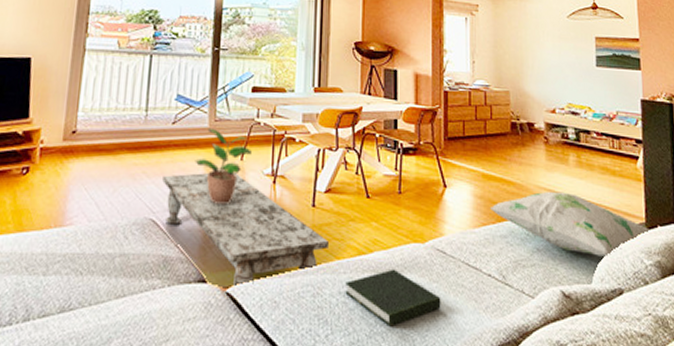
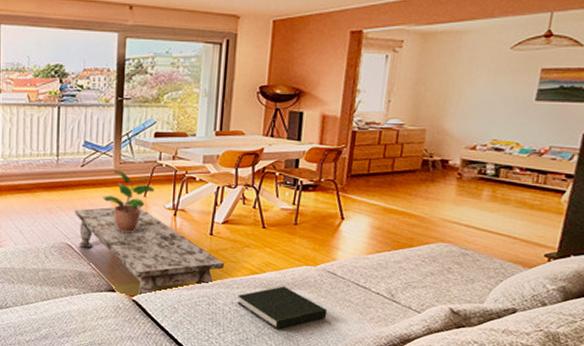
decorative pillow: present [489,191,651,257] -> none [386,223,562,281]

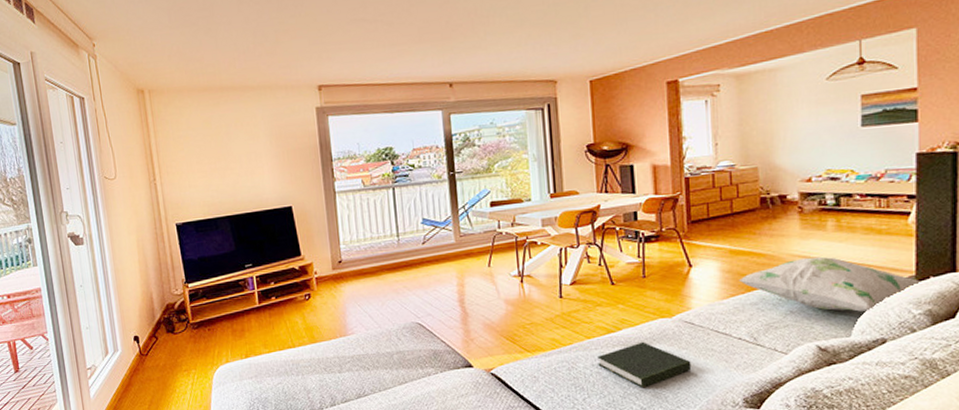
coffee table: present [75,207,224,295] -> none [422,278,578,367]
potted plant: present [102,169,154,233] -> none [447,243,497,306]
decorative pillow: none [386,223,562,281] -> present [738,256,922,312]

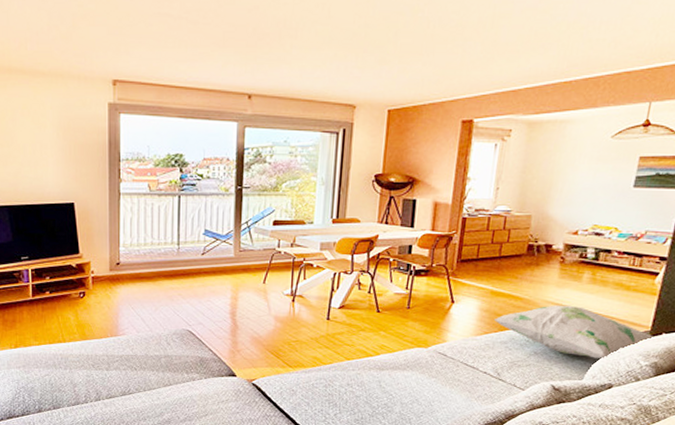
book: present [597,341,692,388] -> none [353,367,438,409]

